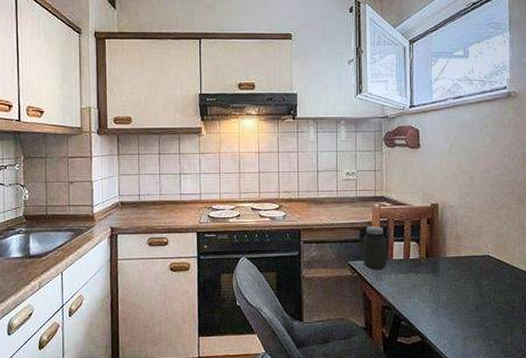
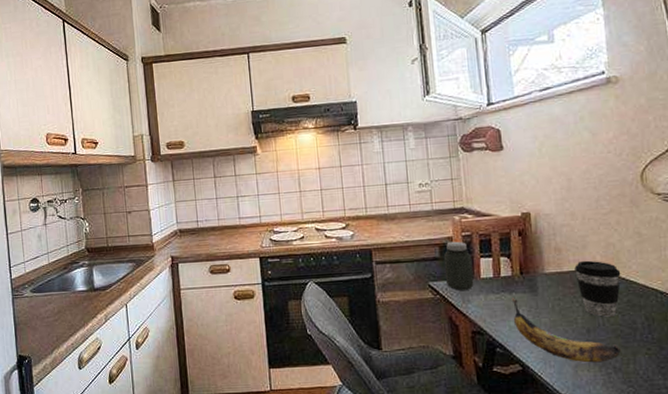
banana: none [417,278,502,336] -> present [511,298,622,363]
coffee cup: none [470,247,506,296] -> present [574,260,621,317]

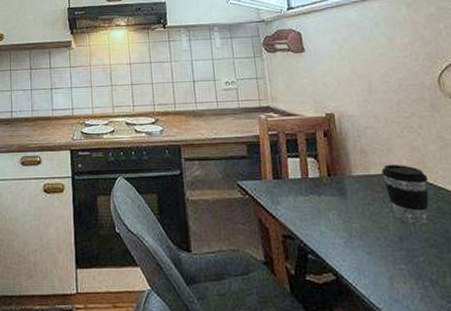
jar: present [443,241,474,290] -> none [251,140,283,191]
banana: present [511,298,622,363] -> none [320,201,437,274]

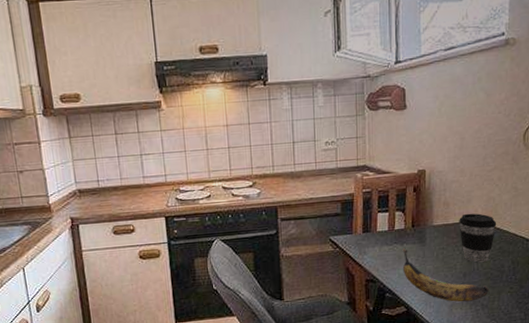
banana: none [320,201,437,274] -> present [402,248,490,302]

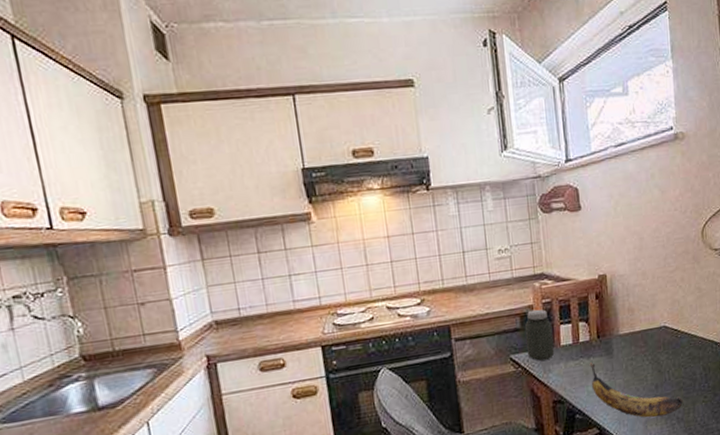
jar: none [344,197,371,243] -> present [524,309,555,361]
coffee cup: present [459,213,497,263] -> none [645,318,684,372]

